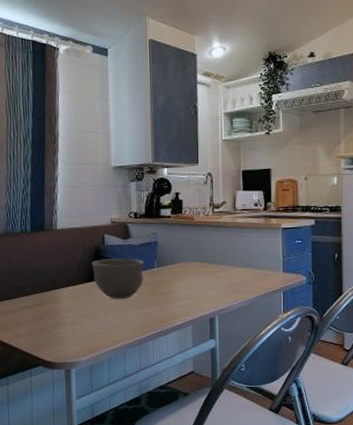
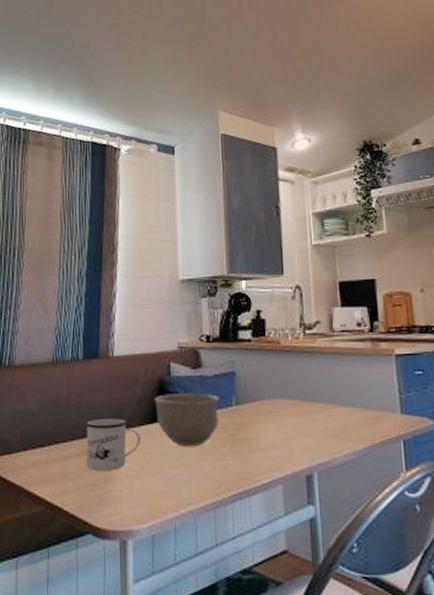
mug: none [35,278,81,319] -> present [86,417,141,470]

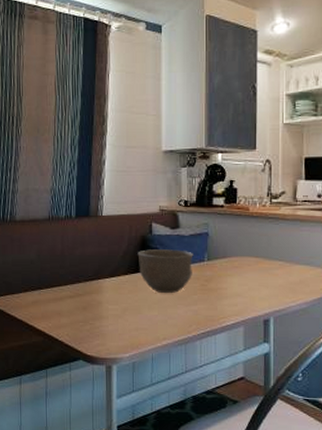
mug: present [86,417,141,470] -> none [78,267,125,310]

